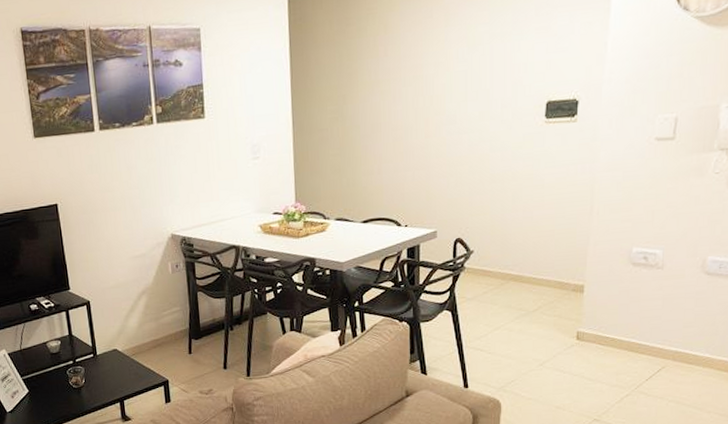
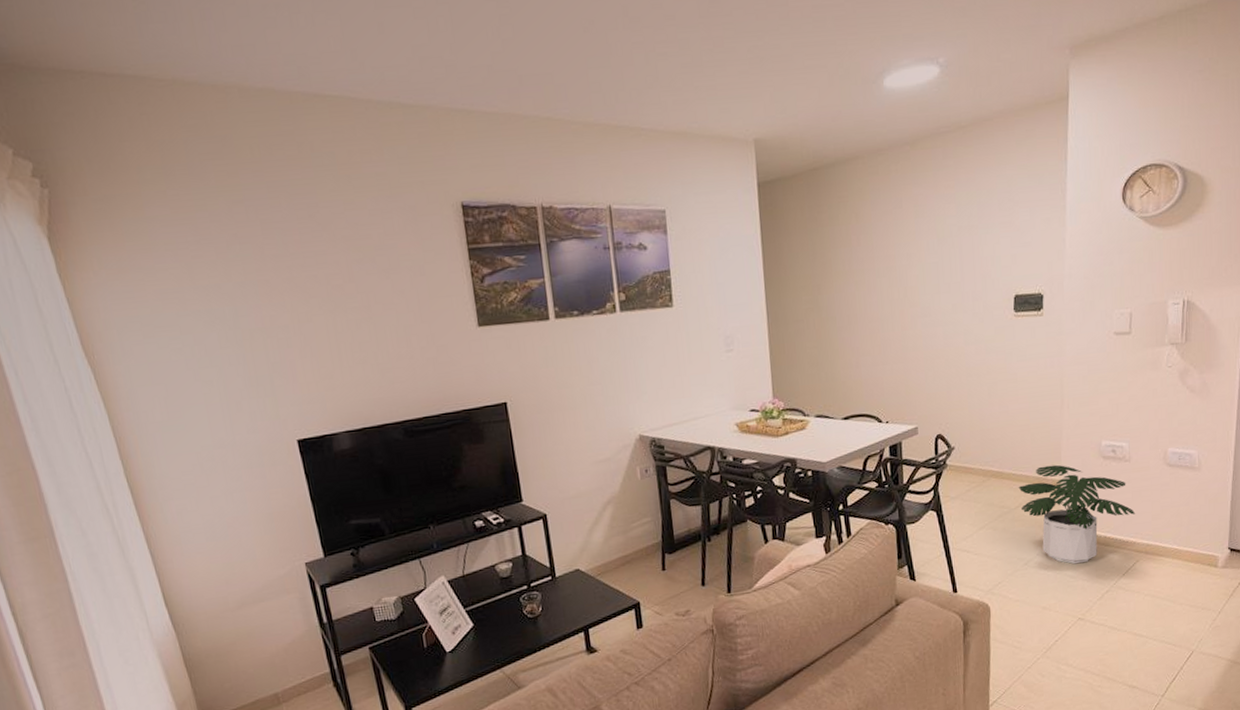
potted plant: none [538,270,665,367] -> present [1018,464,1136,564]

